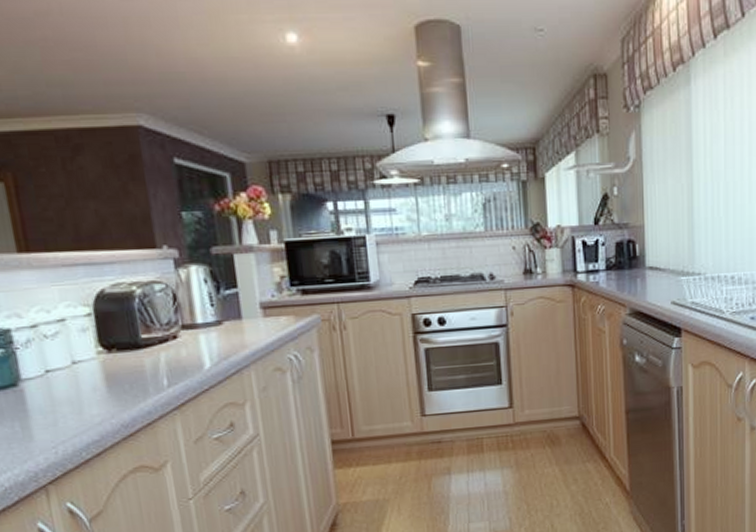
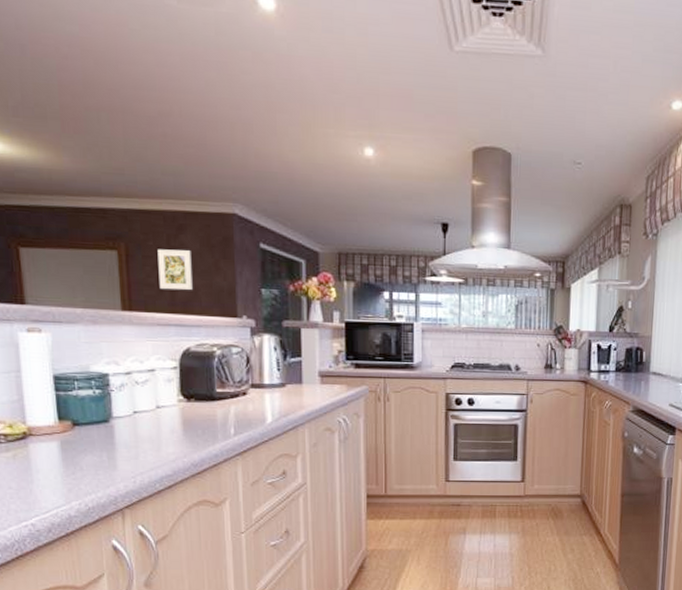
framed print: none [52,174,100,224] -> present [157,249,193,291]

